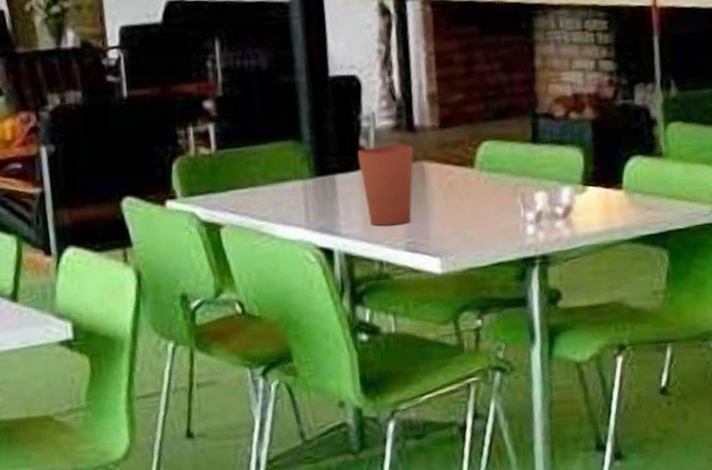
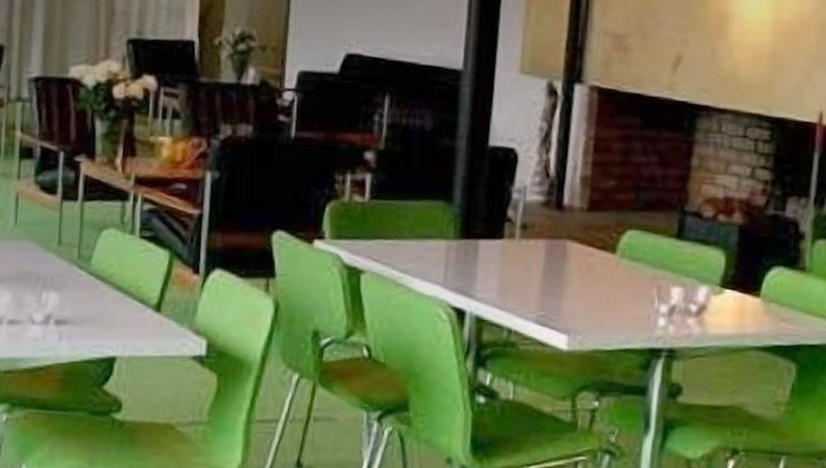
cup: present [357,145,414,226] -> none [503,219,559,298]

